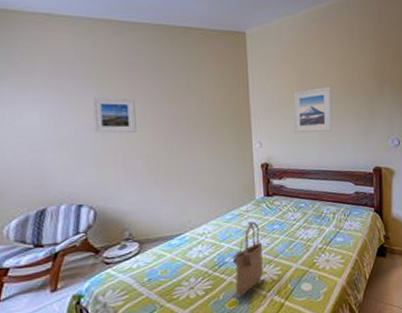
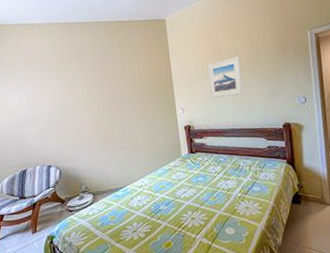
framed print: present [93,97,137,133] -> none [55,81,87,110]
tote bag: present [232,221,263,298] -> none [166,174,192,240]

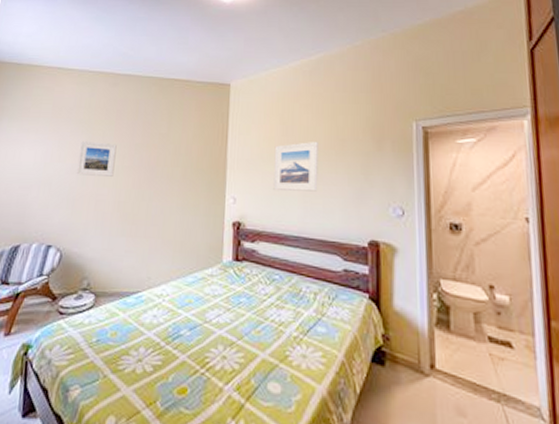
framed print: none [55,81,87,110] -> present [76,141,117,177]

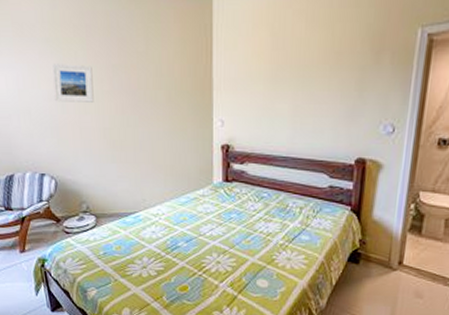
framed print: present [273,141,318,192] -> none [262,54,312,112]

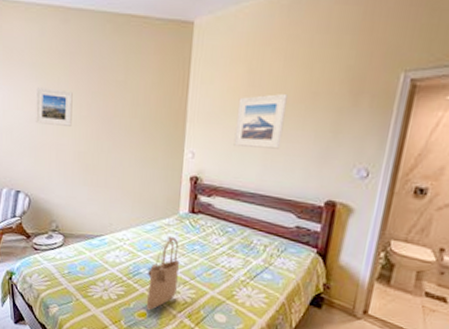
tote bag: none [185,206,218,284] -> present [146,236,180,311]
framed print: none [262,54,312,112] -> present [233,93,288,149]

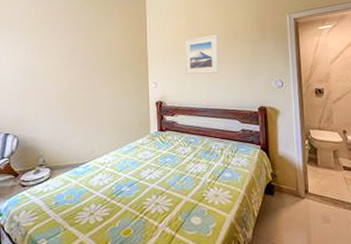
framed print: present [35,87,73,126] -> none [23,46,56,74]
tote bag: present [146,236,180,311] -> none [128,153,156,227]

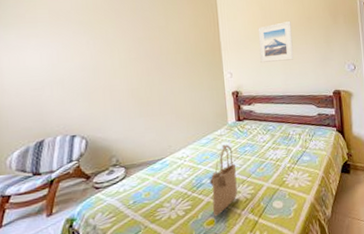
tote bag: none [128,153,156,227] -> present [209,144,238,217]

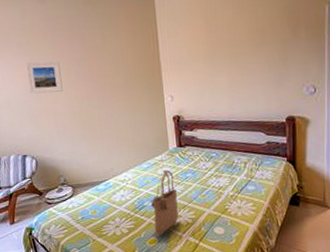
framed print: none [85,40,123,71] -> present [26,61,63,94]
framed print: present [258,20,294,64] -> none [201,35,243,86]

